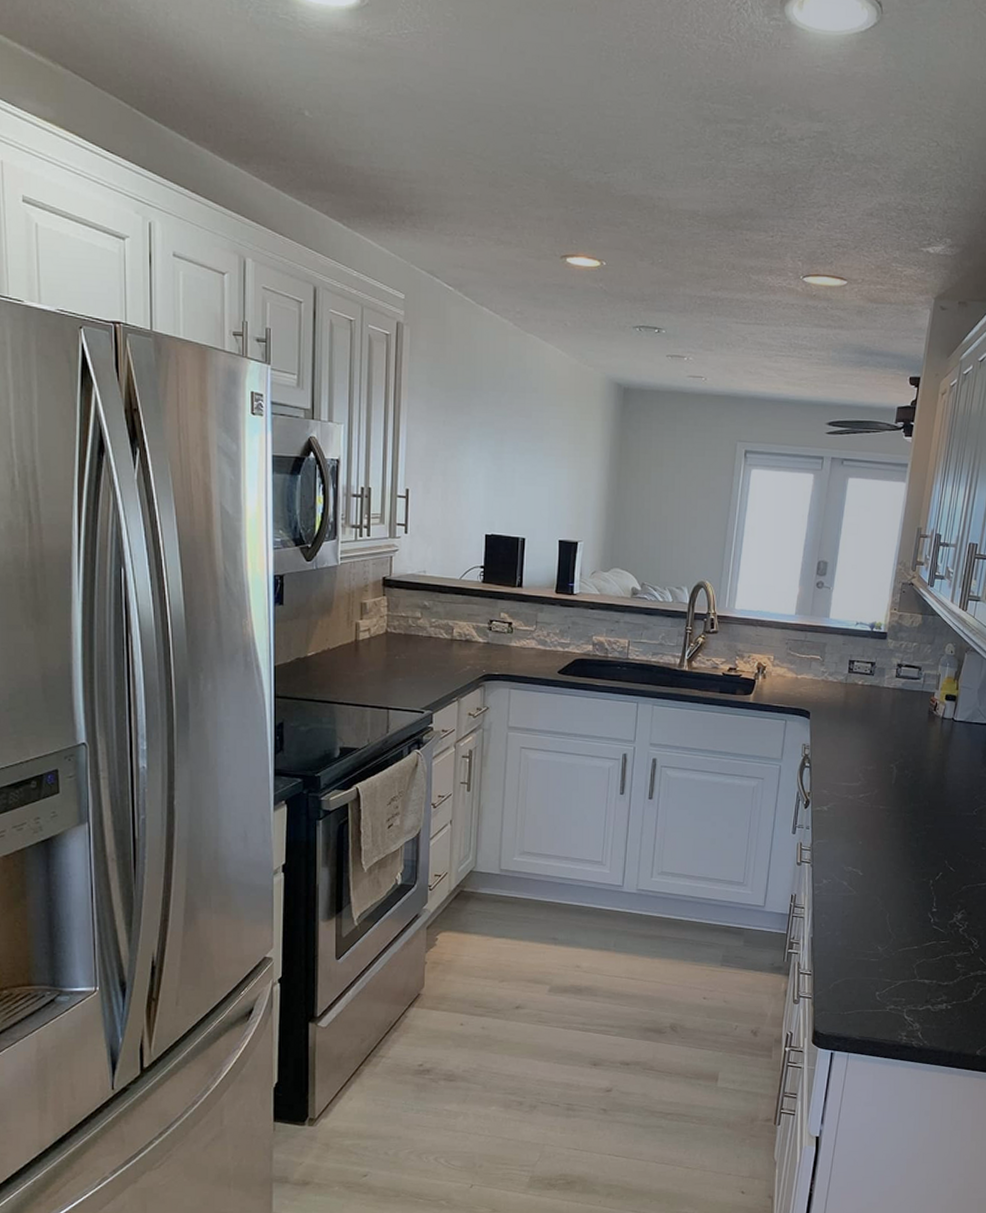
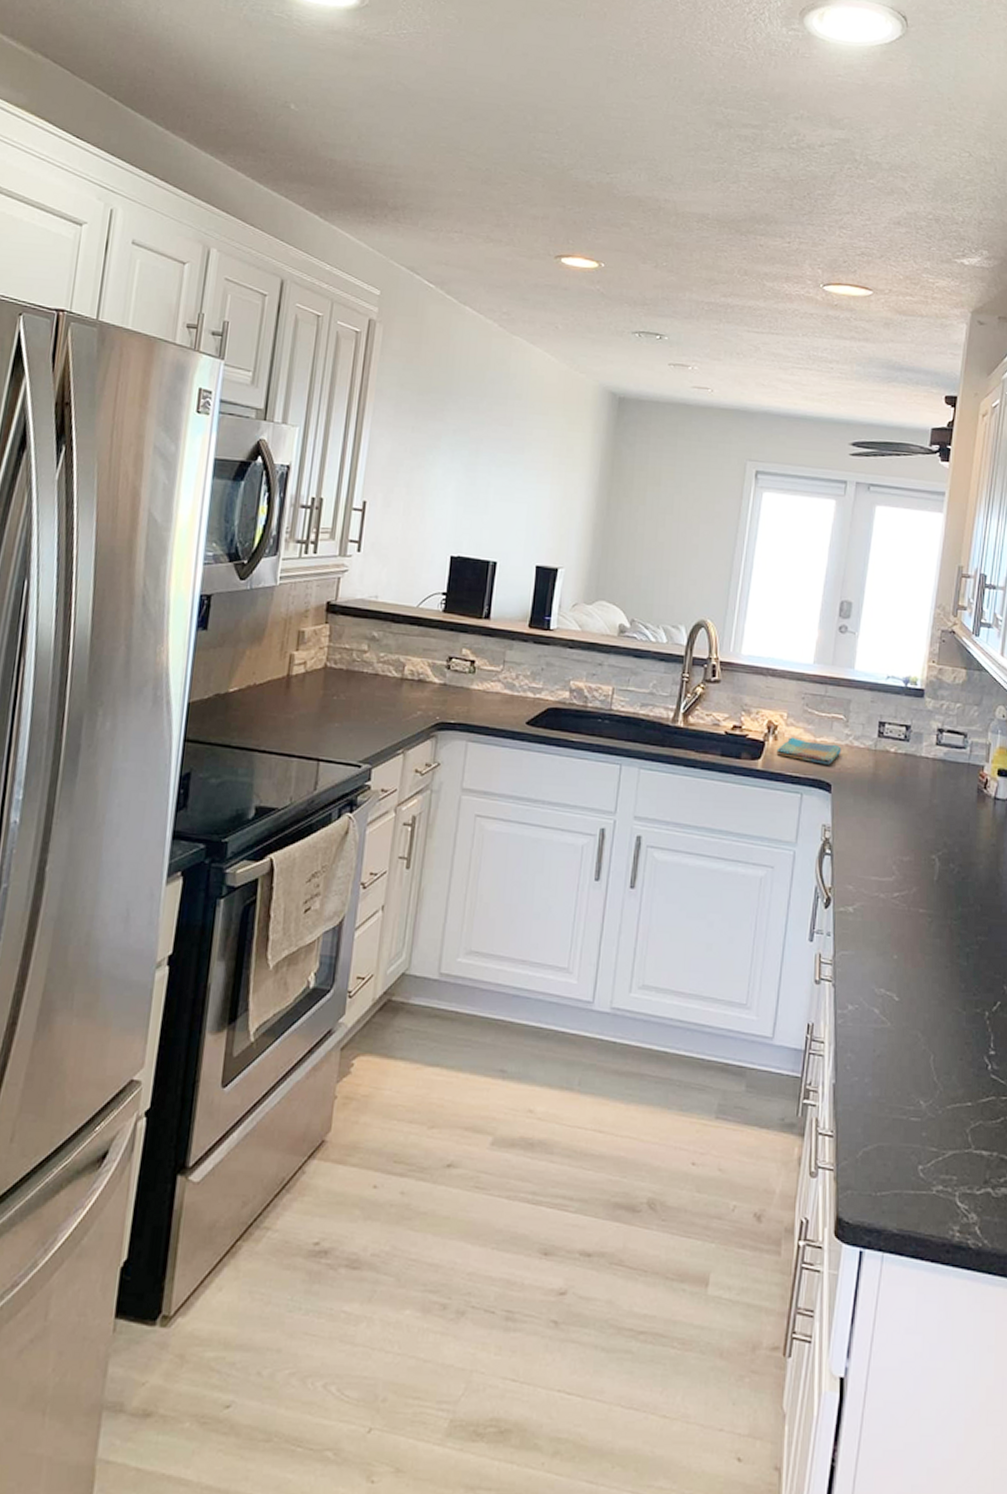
dish towel: none [765,675,819,697] -> present [776,737,842,765]

